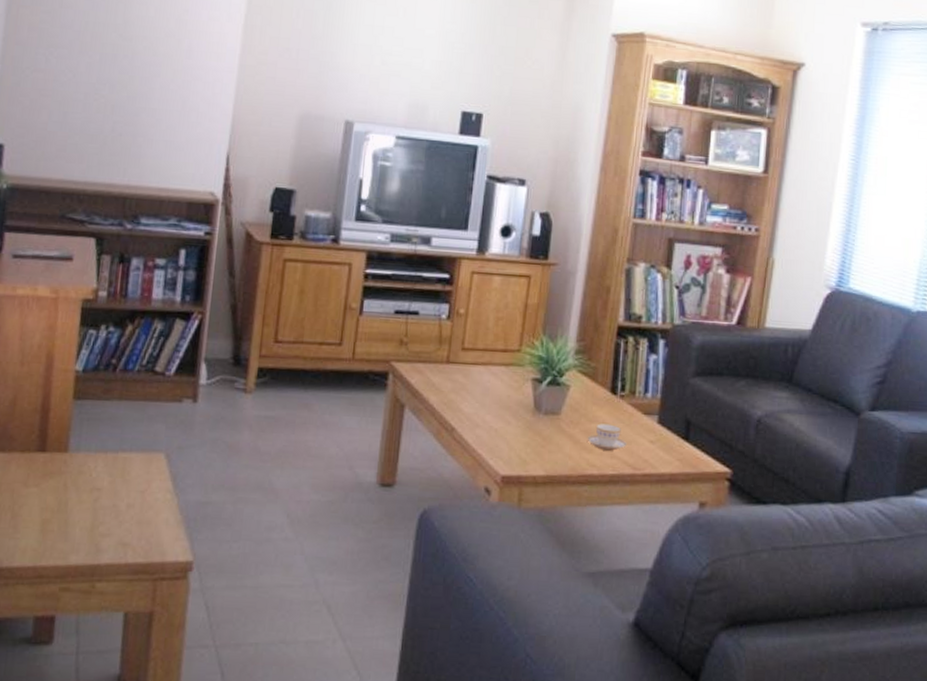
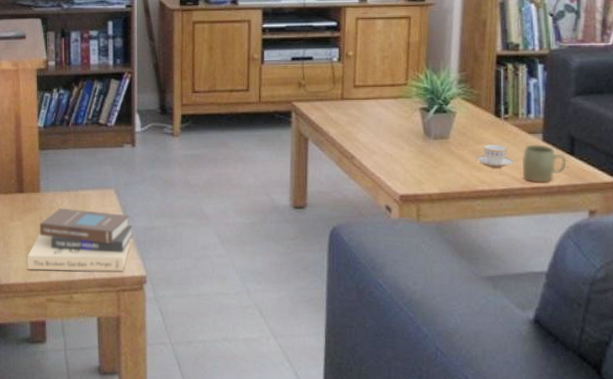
books: none [39,473,184,556] -> present [27,208,133,272]
mug: none [635,426,681,470] -> present [523,145,567,183]

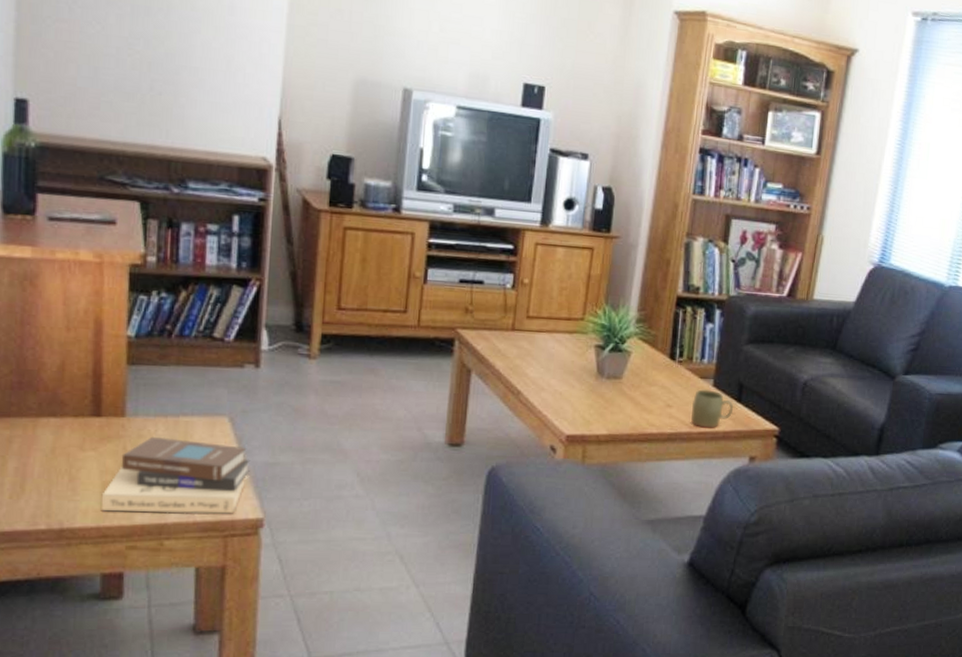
teacup: present [476,144,514,168] -> none [647,387,684,412]

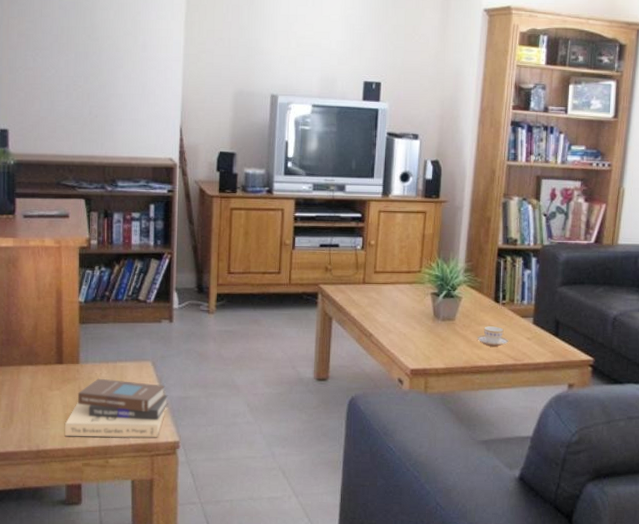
teacup: none [647,387,684,412] -> present [477,326,509,347]
mug: present [691,389,734,428] -> none [516,327,552,360]

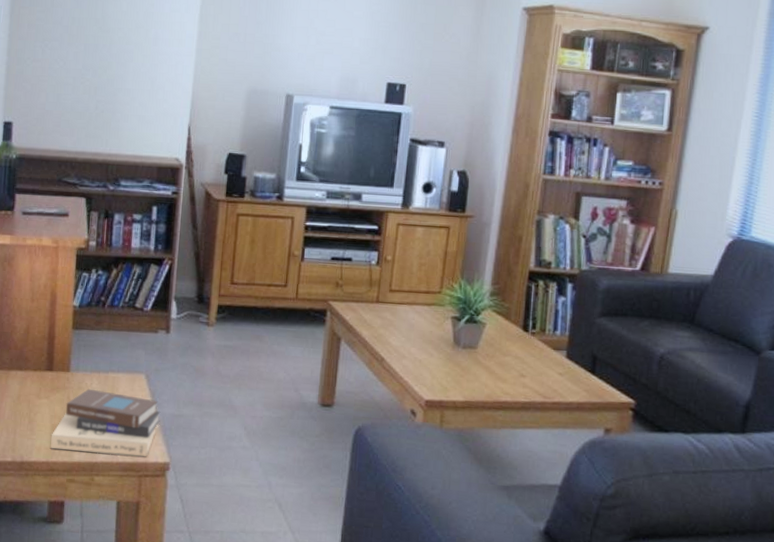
teacup: present [477,326,509,347] -> none [501,357,538,381]

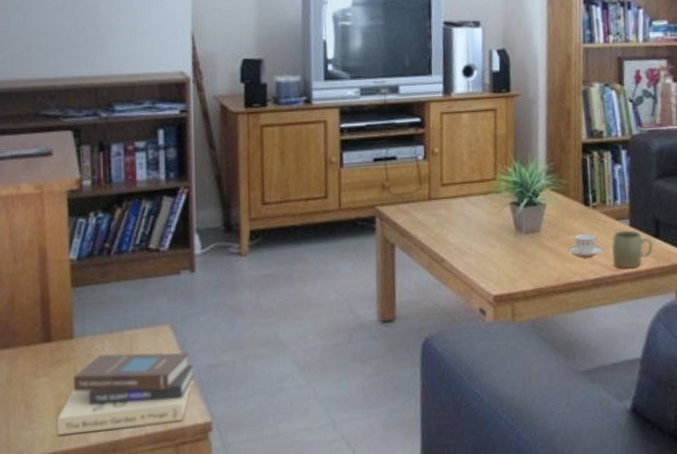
teacup: none [501,357,538,381] -> present [567,233,604,258]
mug: none [545,360,588,399] -> present [612,230,653,269]

